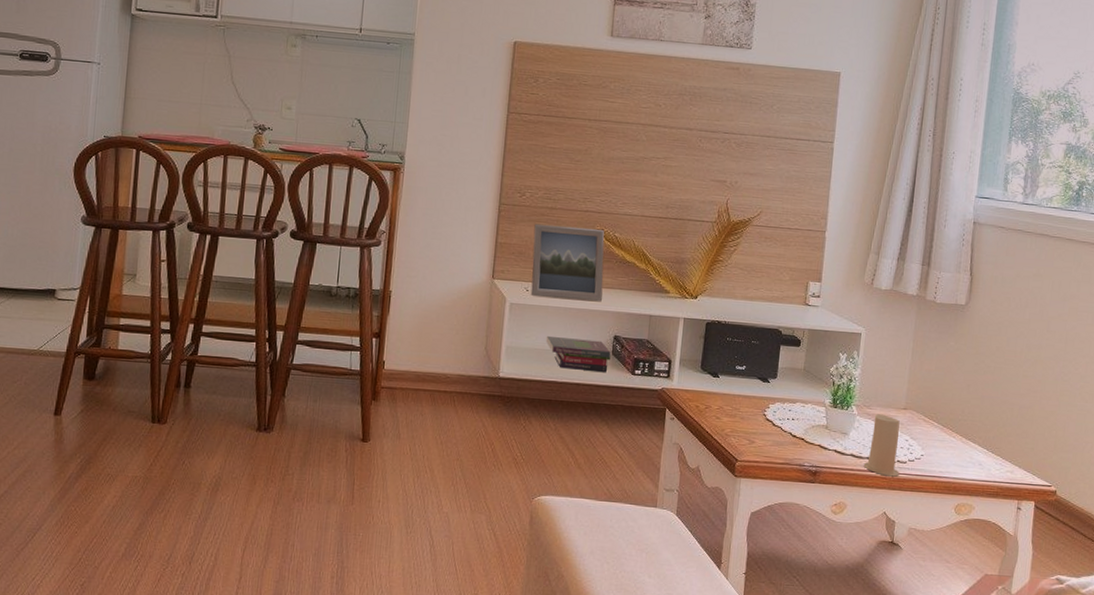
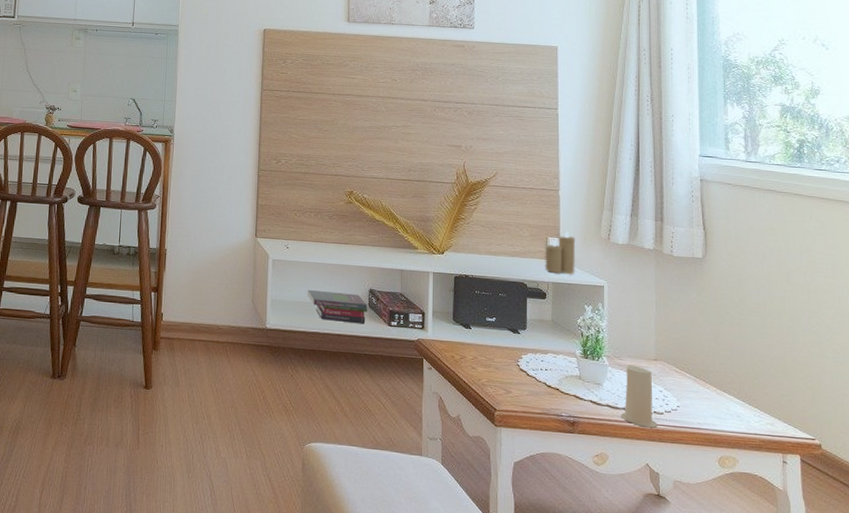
picture frame: present [530,223,605,301] -> none [290,187,356,257]
candle: none [802,276,838,321] -> present [545,232,576,274]

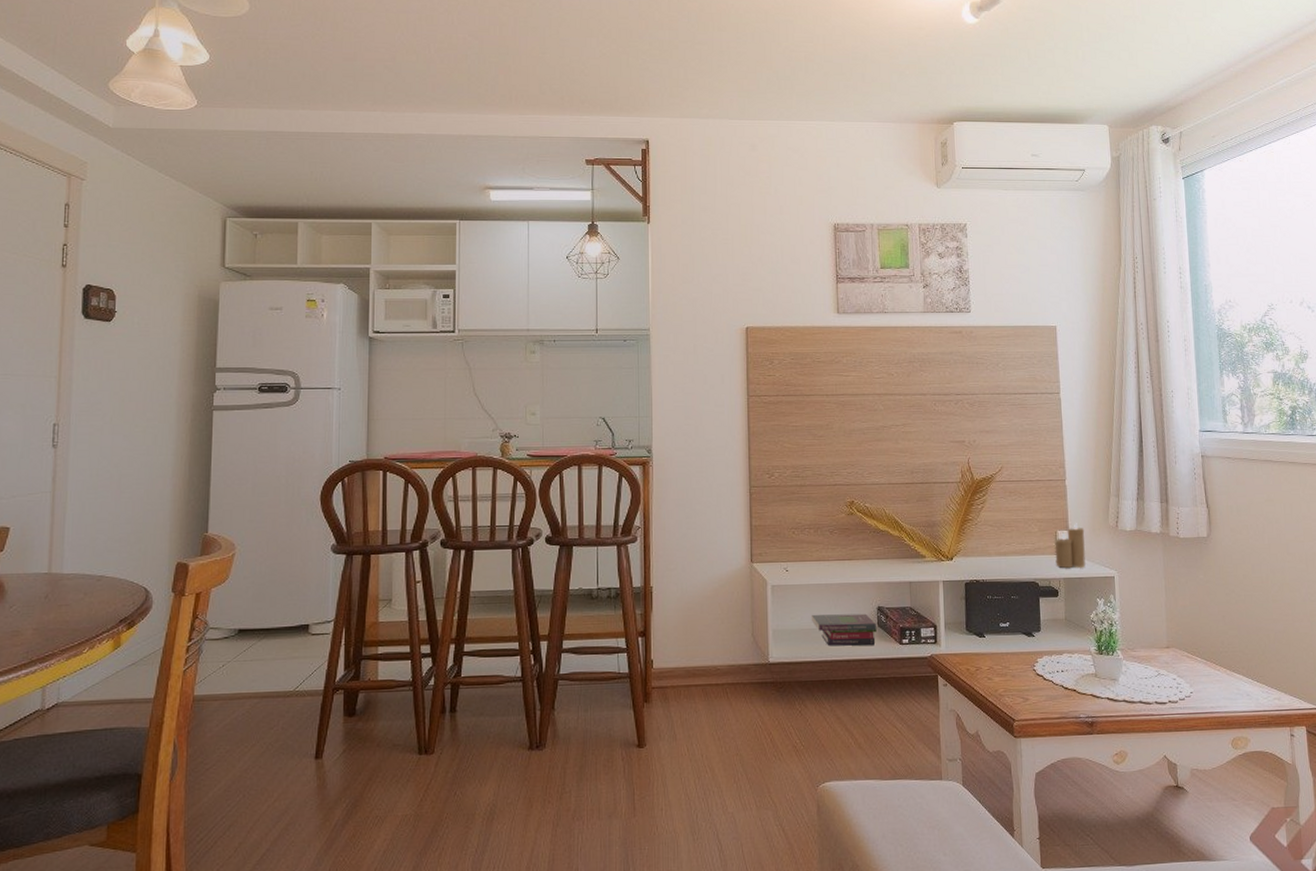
candle: present [620,365,658,428] -> none [1137,655,1173,718]

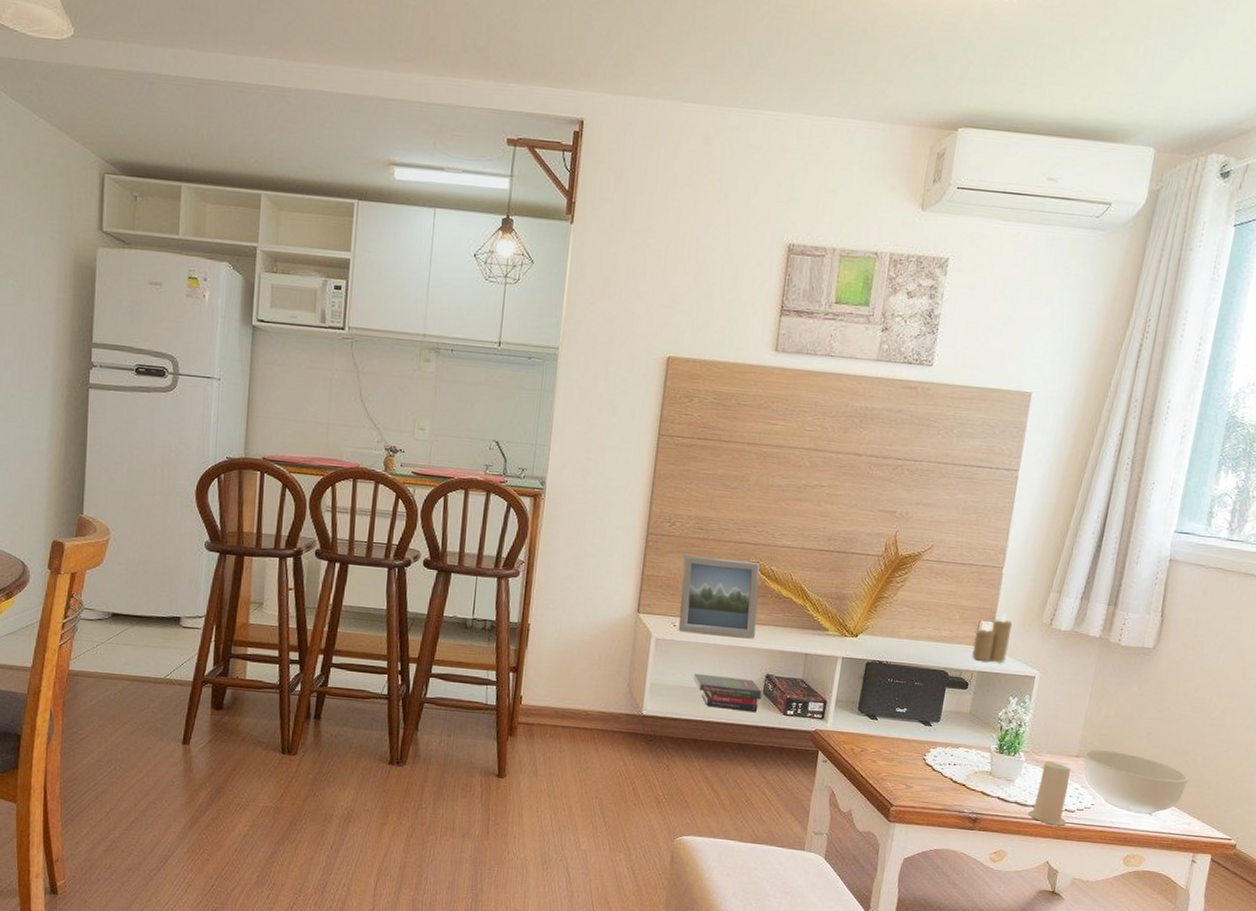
picture frame: none [786,501,861,575] -> present [678,555,760,638]
candle: none [1137,655,1173,718] -> present [1027,761,1071,826]
bowl: none [1172,638,1268,697] -> present [1083,749,1189,816]

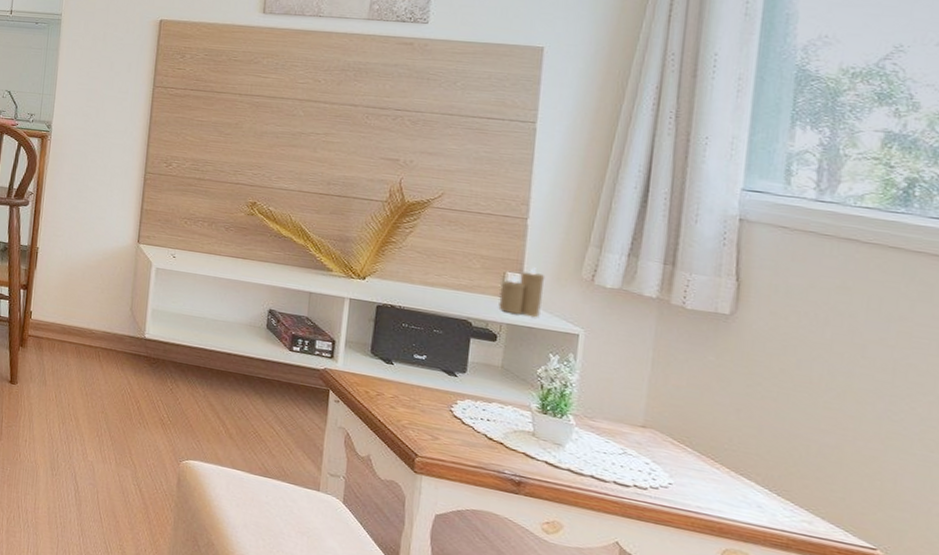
picture frame: present [678,555,760,638] -> none [177,193,258,273]
books: present [692,673,762,713] -> none [193,302,265,346]
candle: present [1027,761,1071,826] -> none [585,428,637,504]
bowl: present [1083,749,1189,816] -> none [651,420,803,506]

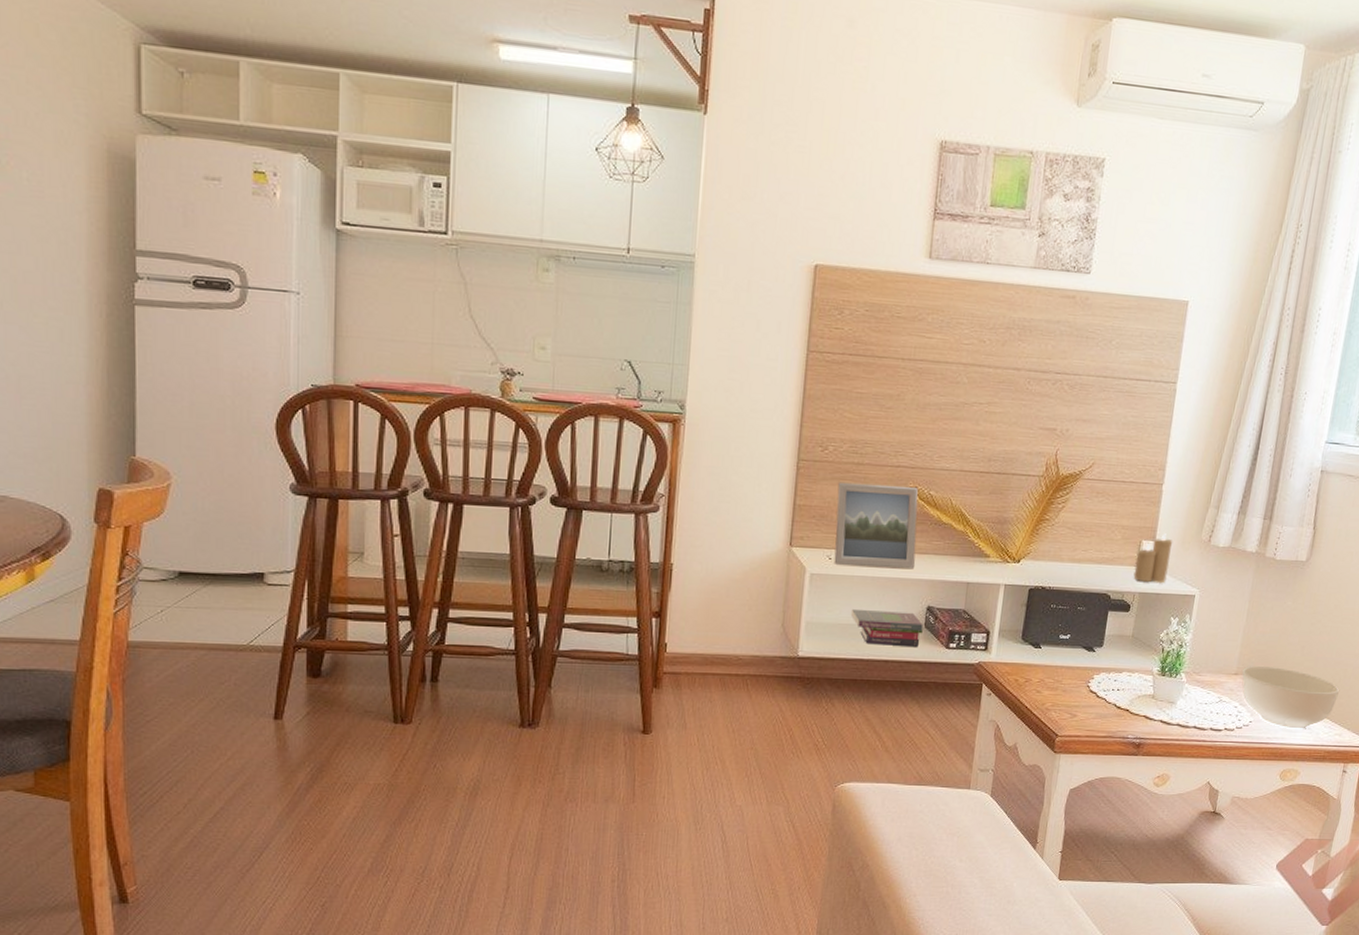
picture frame: none [177,193,258,273] -> present [834,482,918,568]
books: none [193,302,265,346] -> present [850,608,923,648]
bowl: none [651,420,803,506] -> present [1241,666,1340,729]

